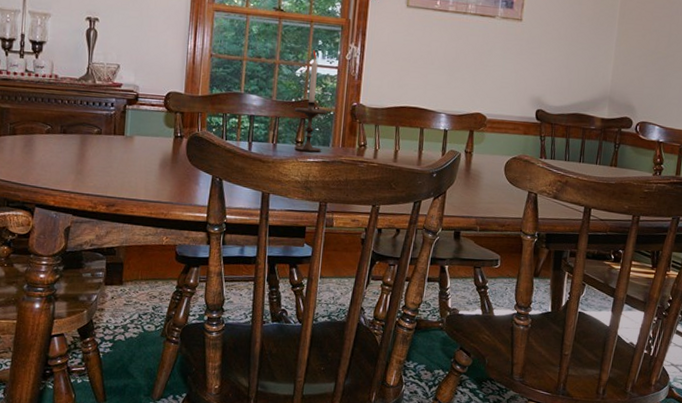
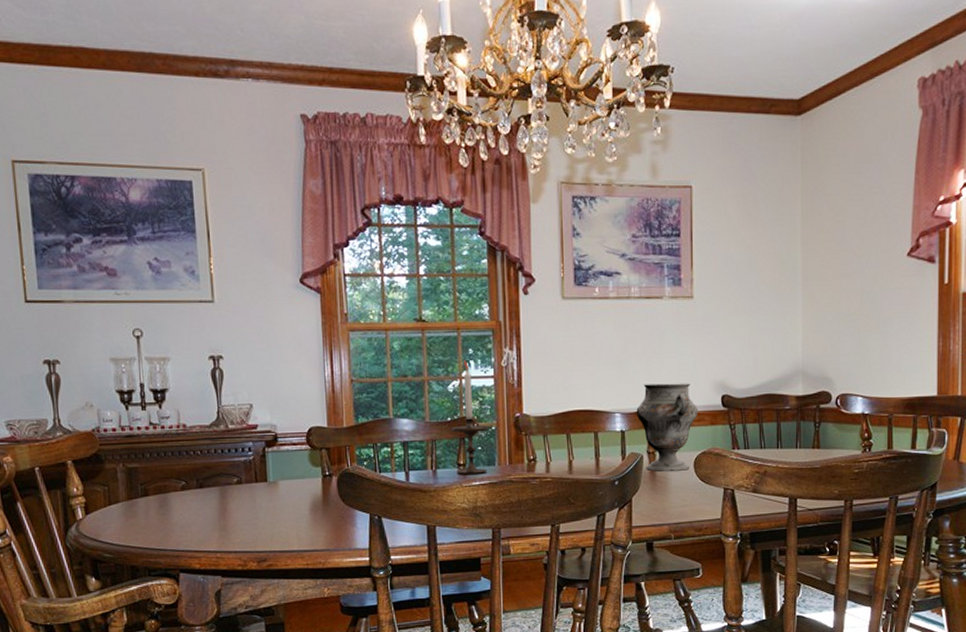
decorative vase: none [459,91,515,172] -> present [636,383,699,472]

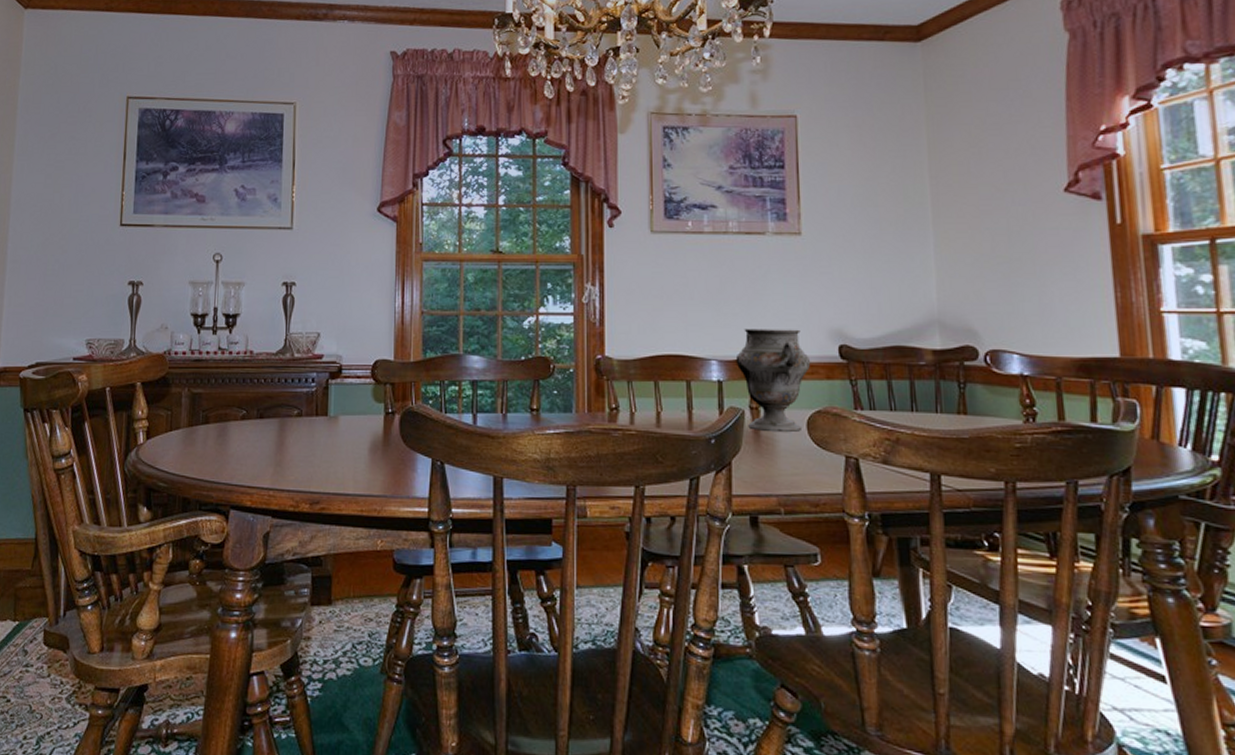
candlestick: present [451,360,488,476] -> none [525,295,565,422]

